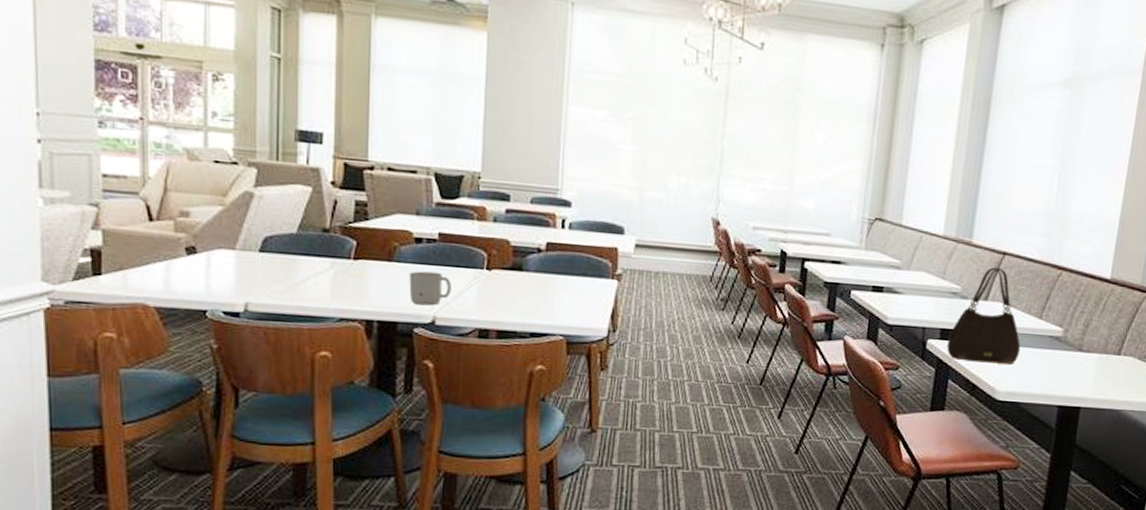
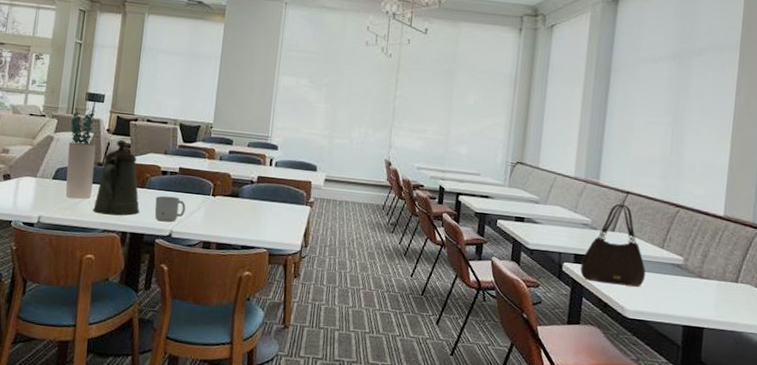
vase: none [277,149,319,279] -> present [65,106,97,200]
coffee pot: none [322,196,389,299] -> present [93,140,140,215]

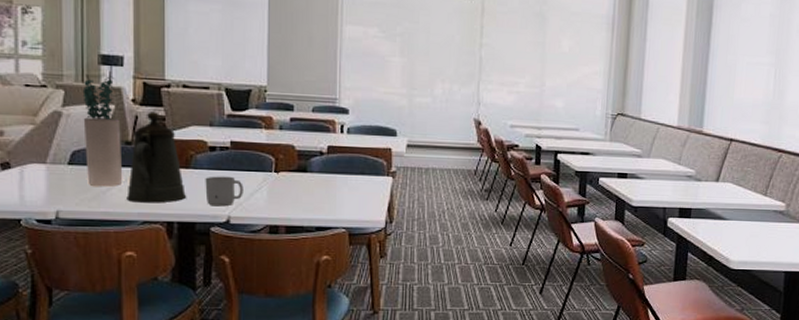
handbag: present [580,203,646,287] -> none [685,152,750,237]

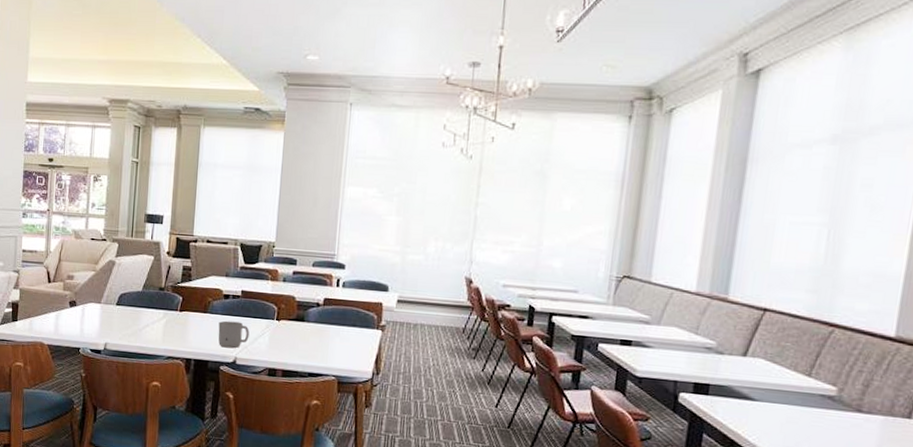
vase: present [82,71,123,188] -> none [129,228,157,326]
coffee pot: present [126,112,187,203] -> none [157,263,203,342]

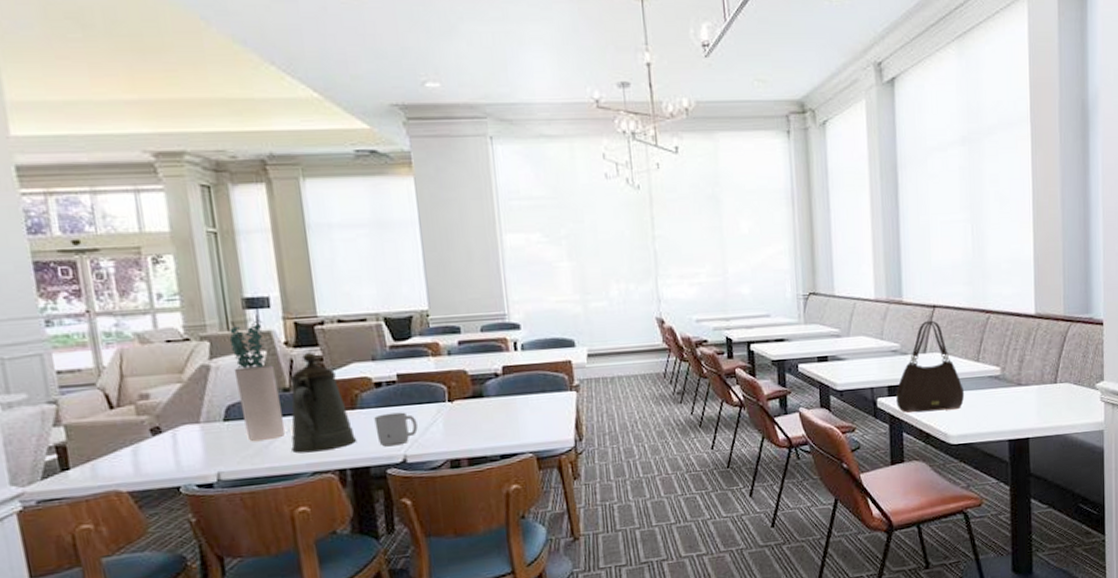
vase: none [129,228,157,326] -> present [229,315,286,442]
coffee pot: none [157,263,203,342] -> present [290,353,357,453]
handbag: none [701,323,787,422] -> present [896,320,965,413]

